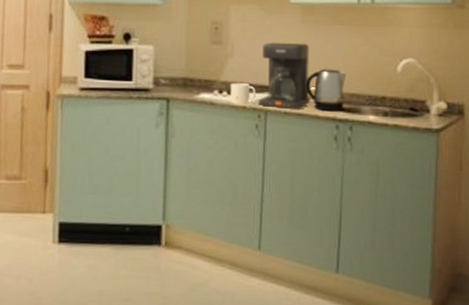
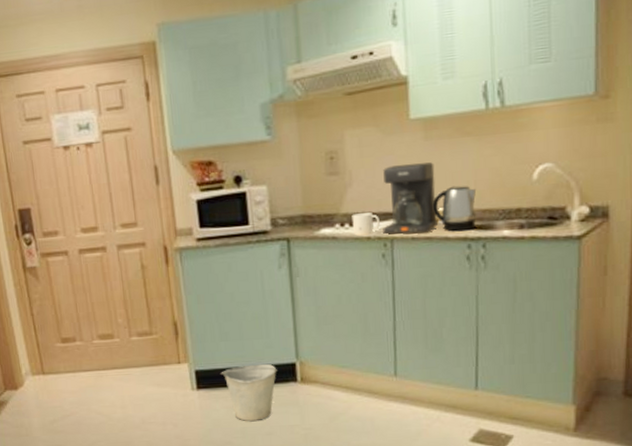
bucket: none [85,222,144,284] -> present [221,364,278,422]

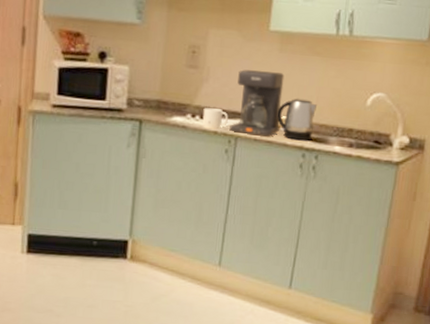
bucket: present [221,364,278,422] -> none [53,236,110,293]

